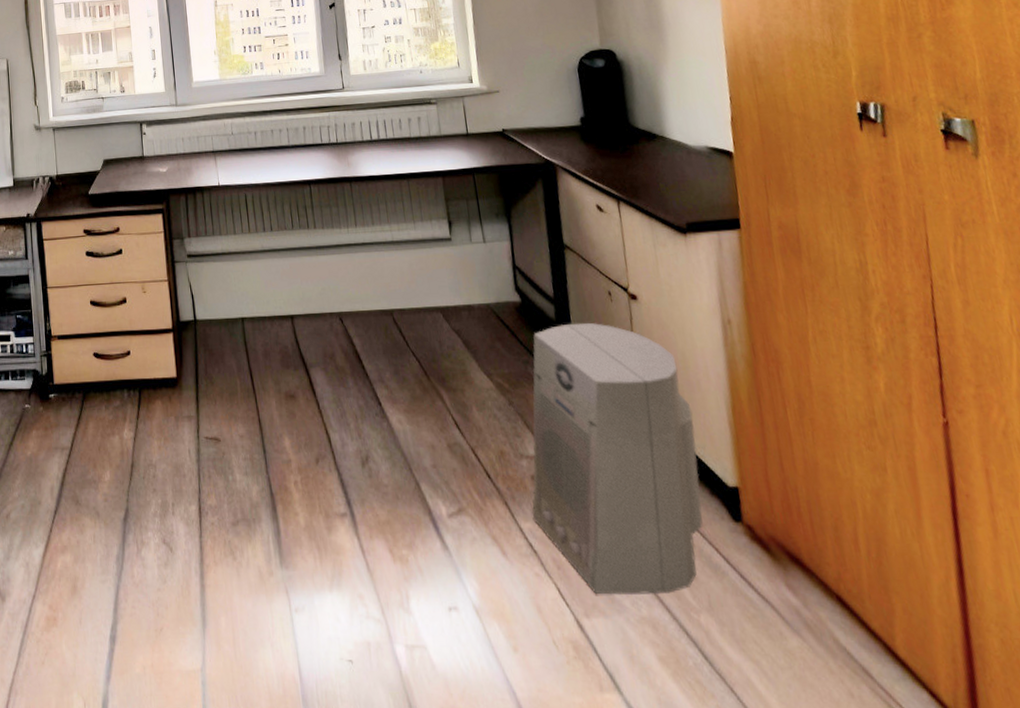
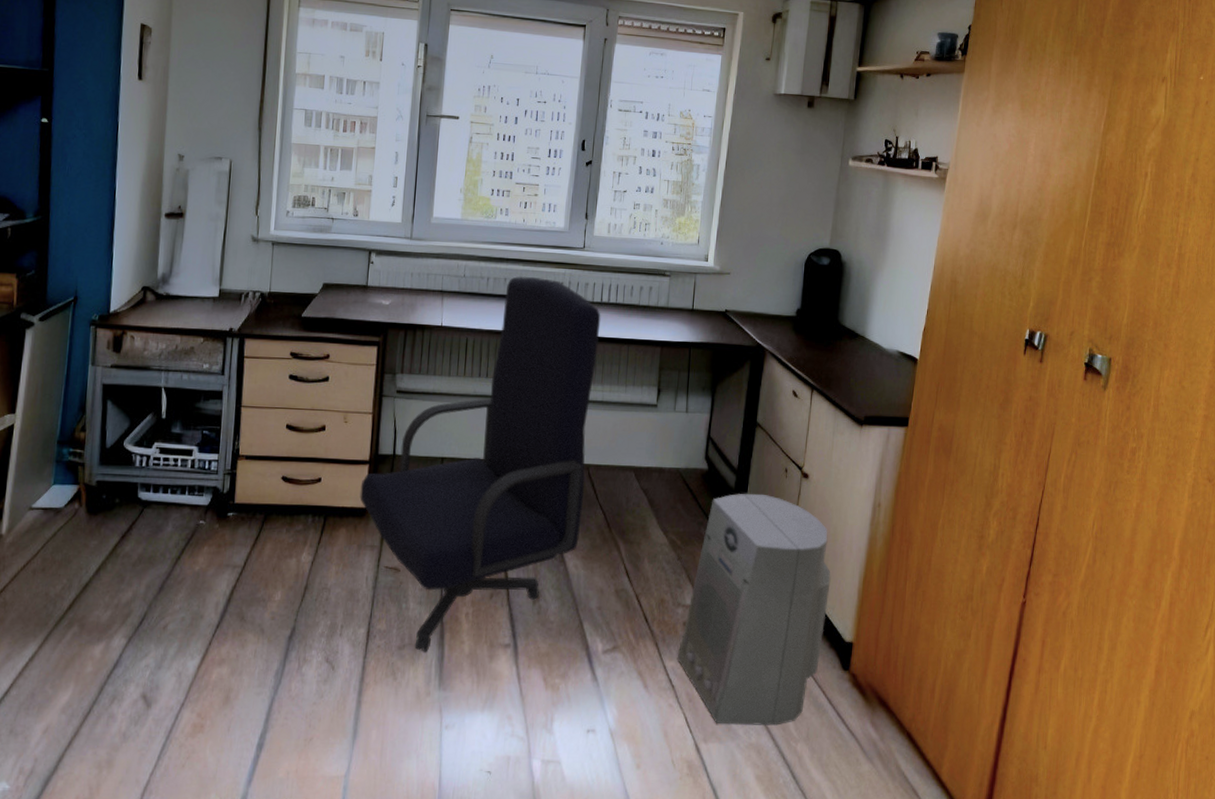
office chair: none [168,124,398,527] -> present [359,276,601,652]

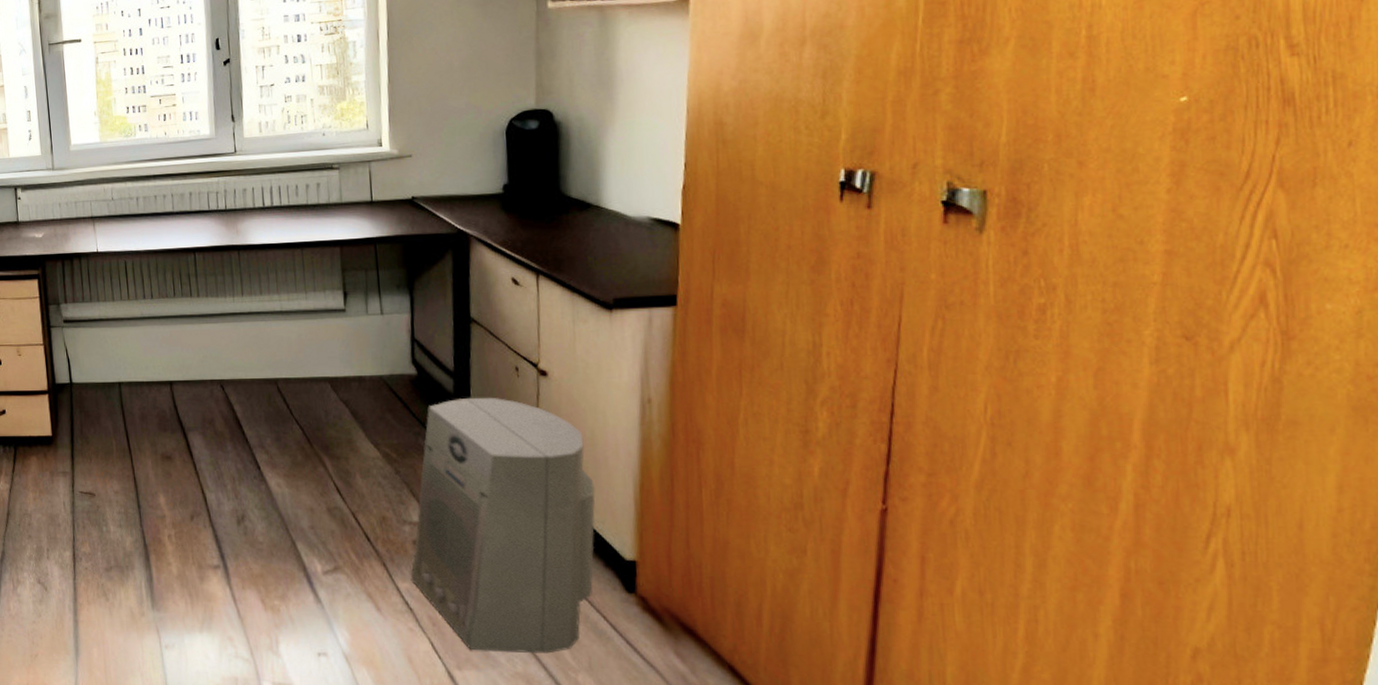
office chair: present [359,276,601,652] -> none [43,190,278,574]

